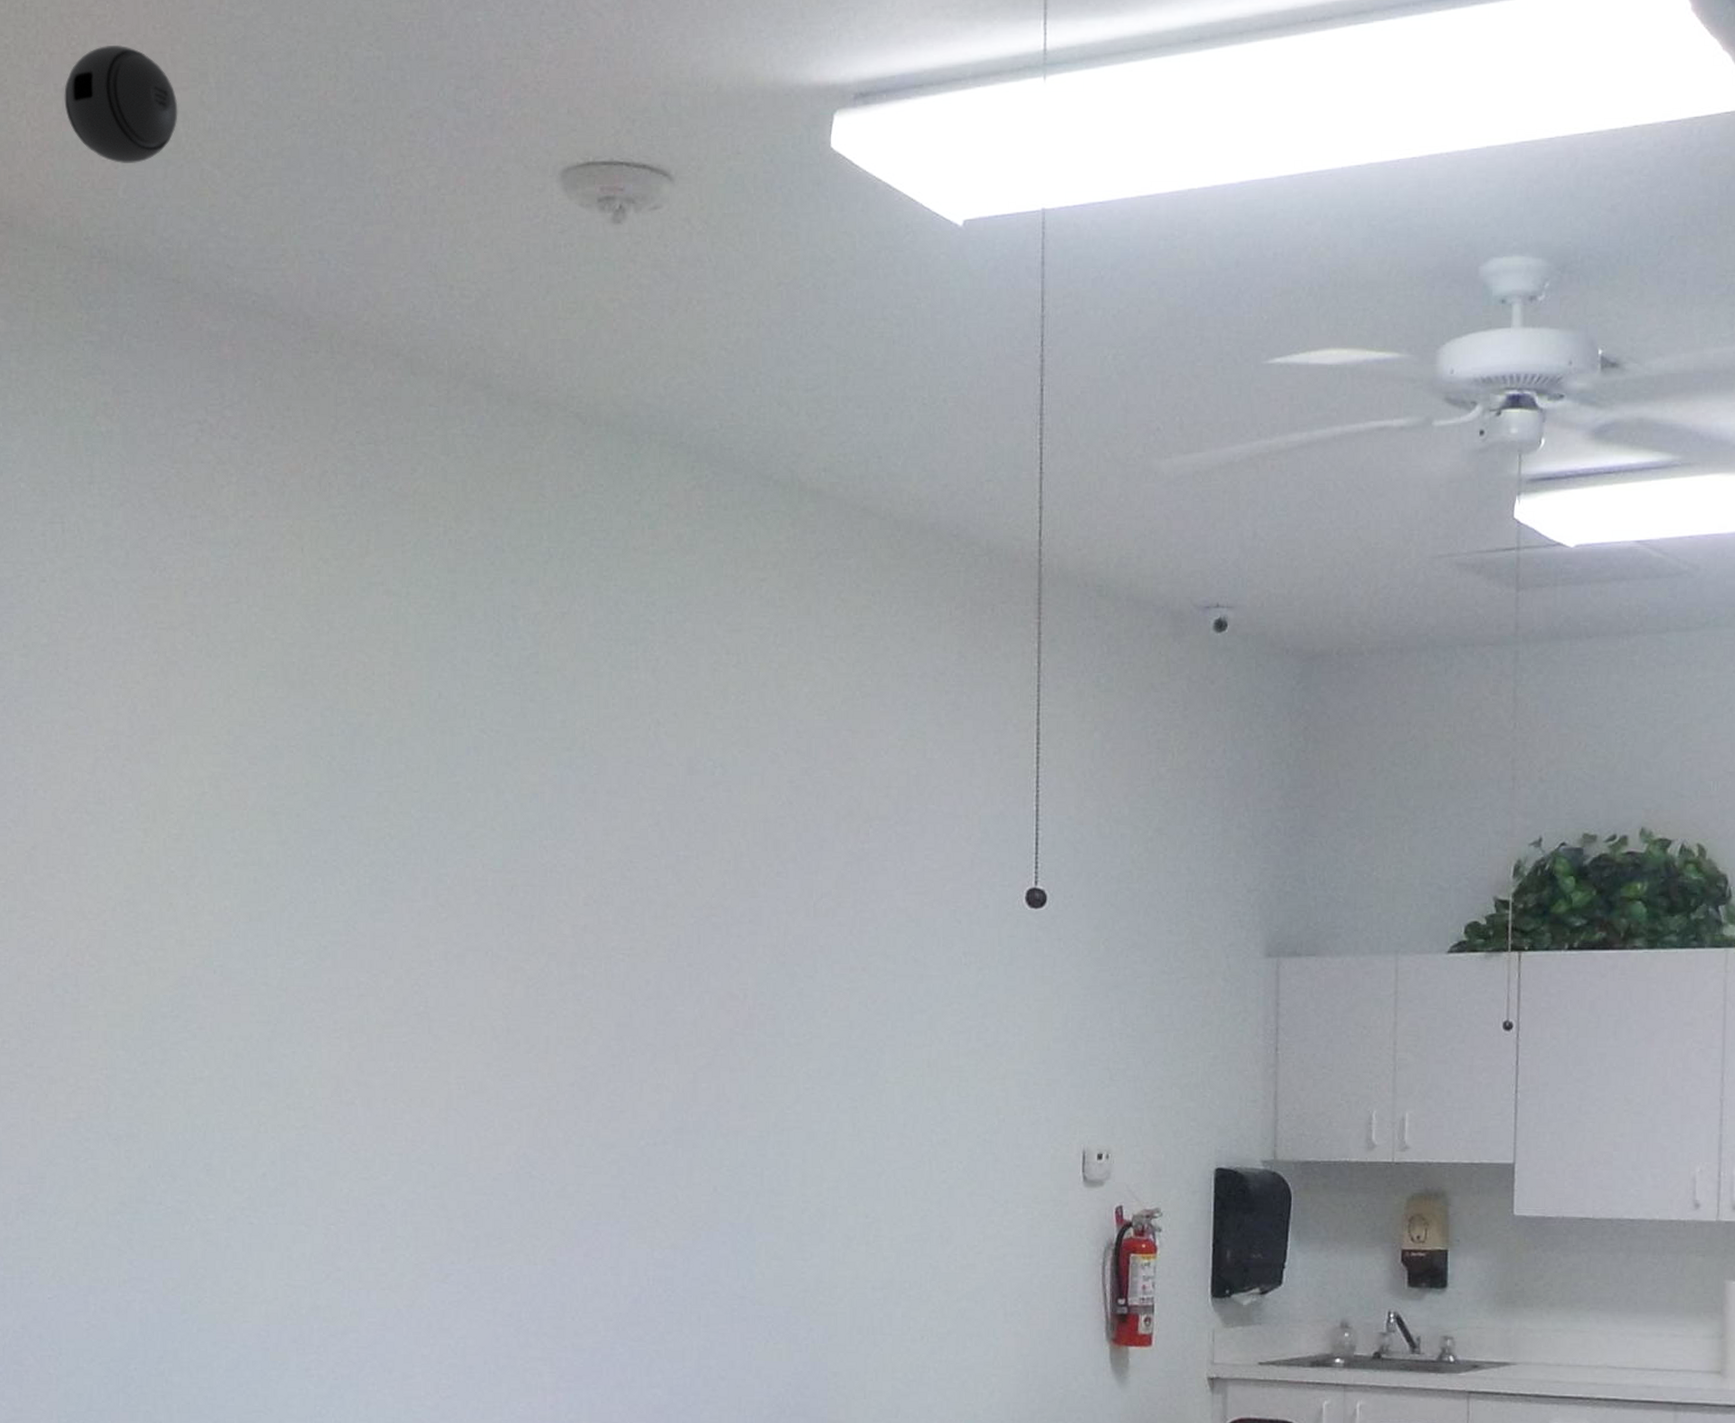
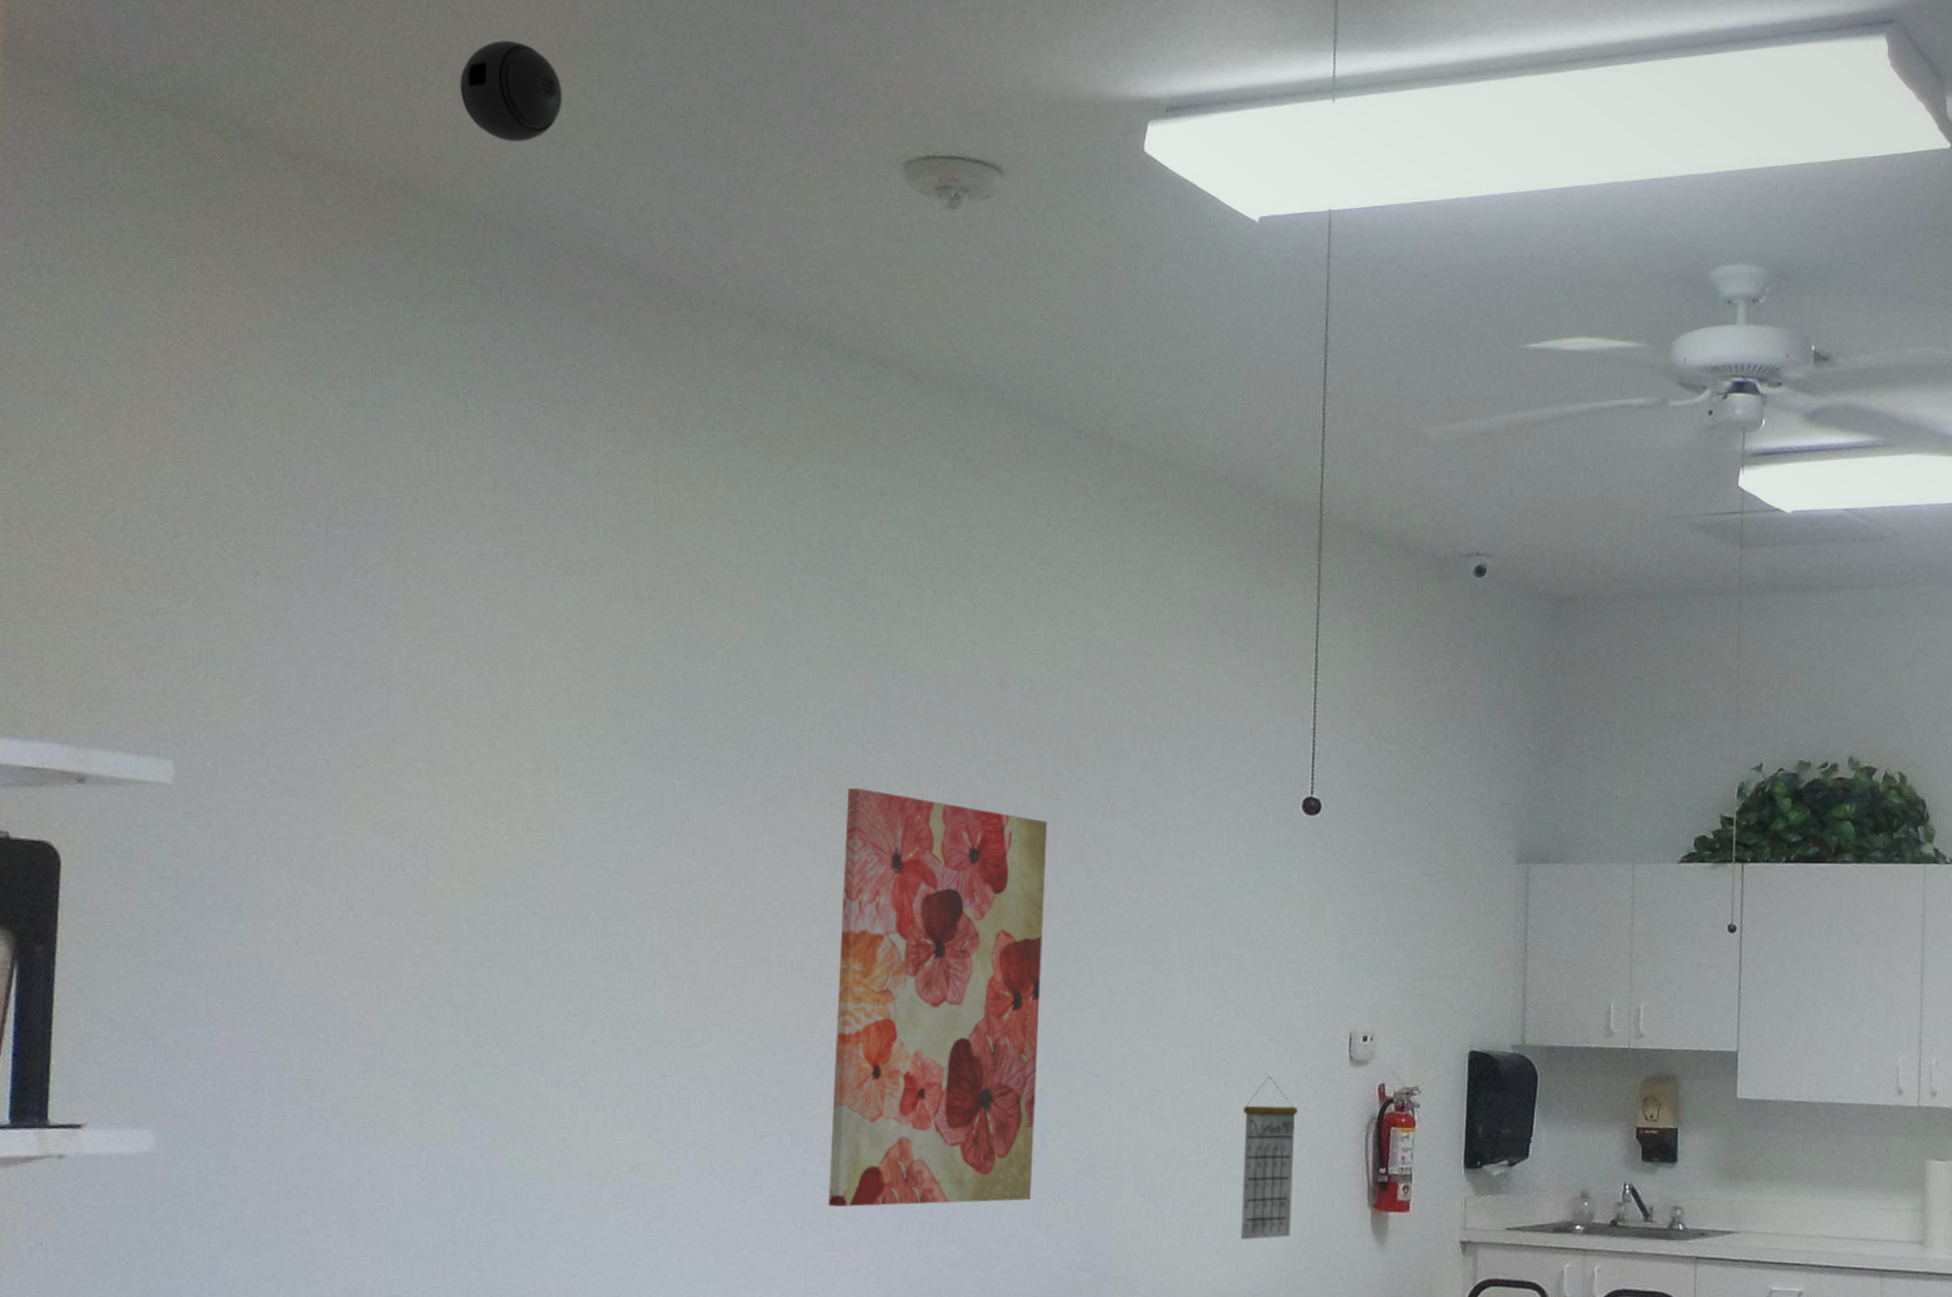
wall art: none [521,889,745,1350] -> present [827,788,1048,1207]
calendar: none [966,1199,1028,1380] -> present [1240,1075,1298,1240]

